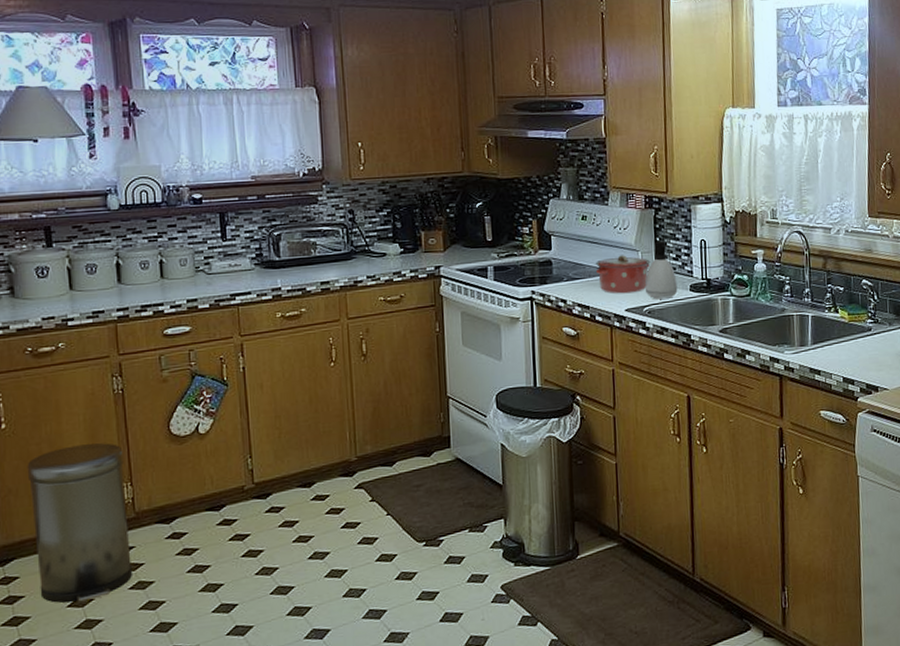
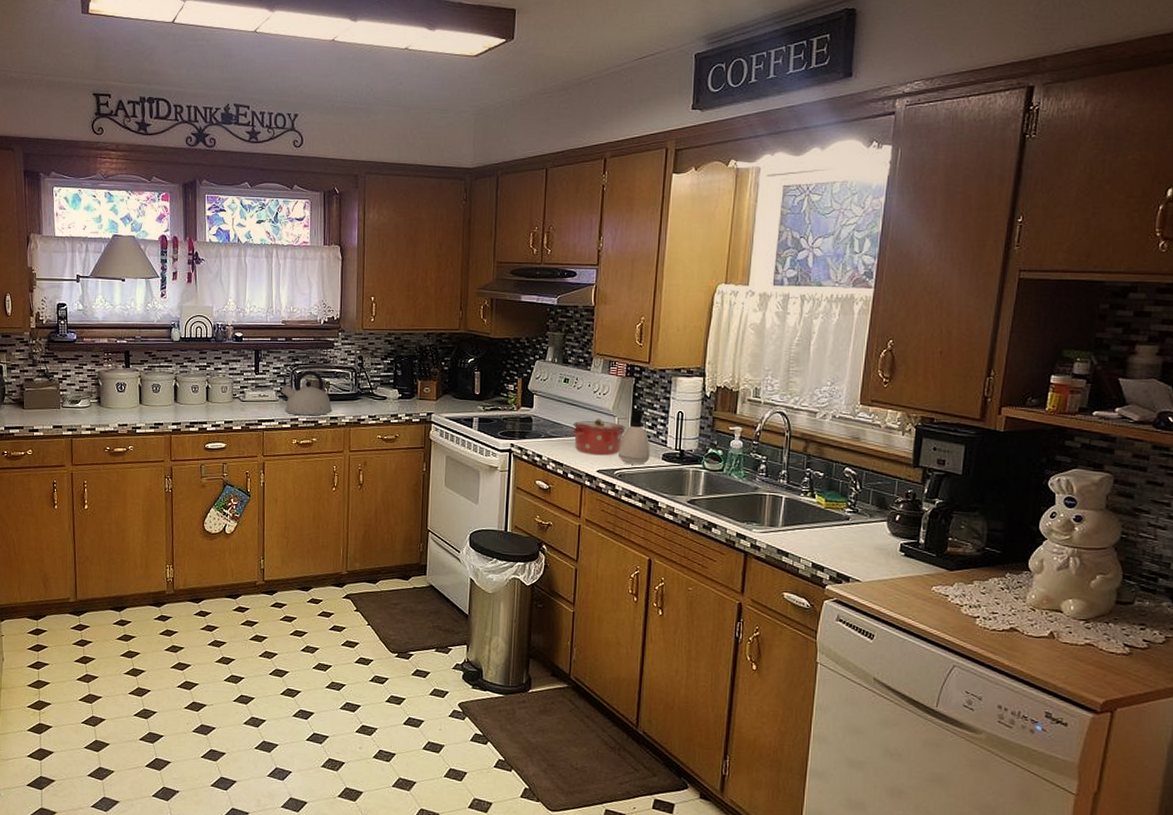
pedal bin: present [27,443,132,603] -> none [100,529,169,654]
kettle: none [256,230,323,285] -> present [280,370,333,416]

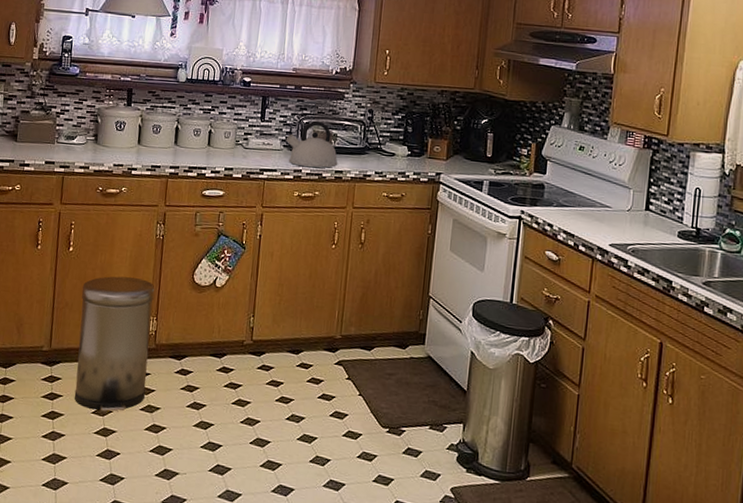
pedal bin: none [100,529,169,654] -> present [74,276,155,412]
casserole: present [572,419,626,456] -> none [585,190,642,230]
soap dispenser: present [619,409,650,466] -> none [632,182,666,242]

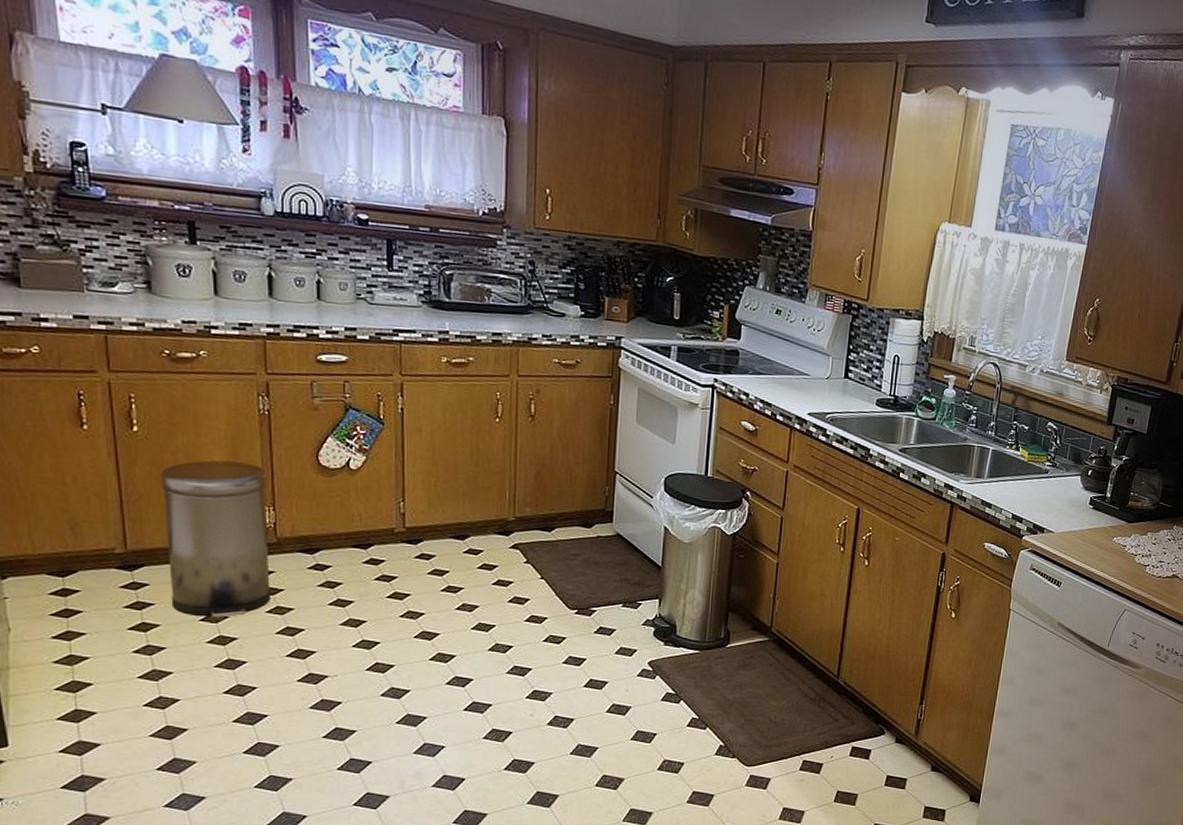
kettle: present [285,120,338,169] -> none [424,271,495,330]

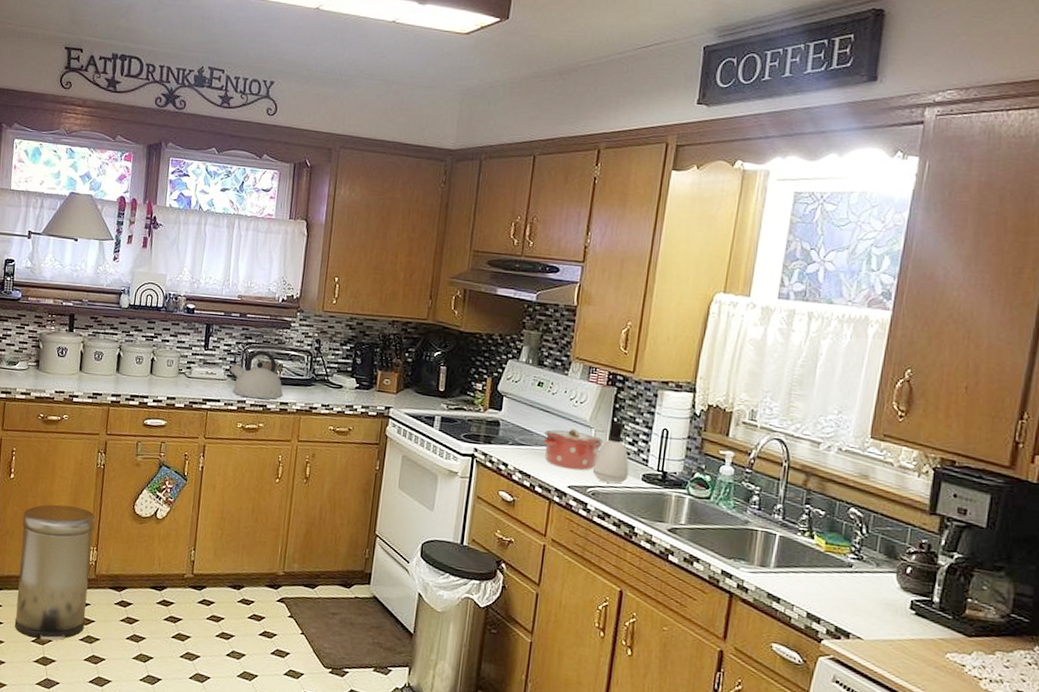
kettle: none [424,271,495,330] -> present [229,350,283,400]
casserole: none [782,357,841,398] -> present [543,429,604,471]
soap dispenser: none [831,349,865,410] -> present [593,421,630,485]

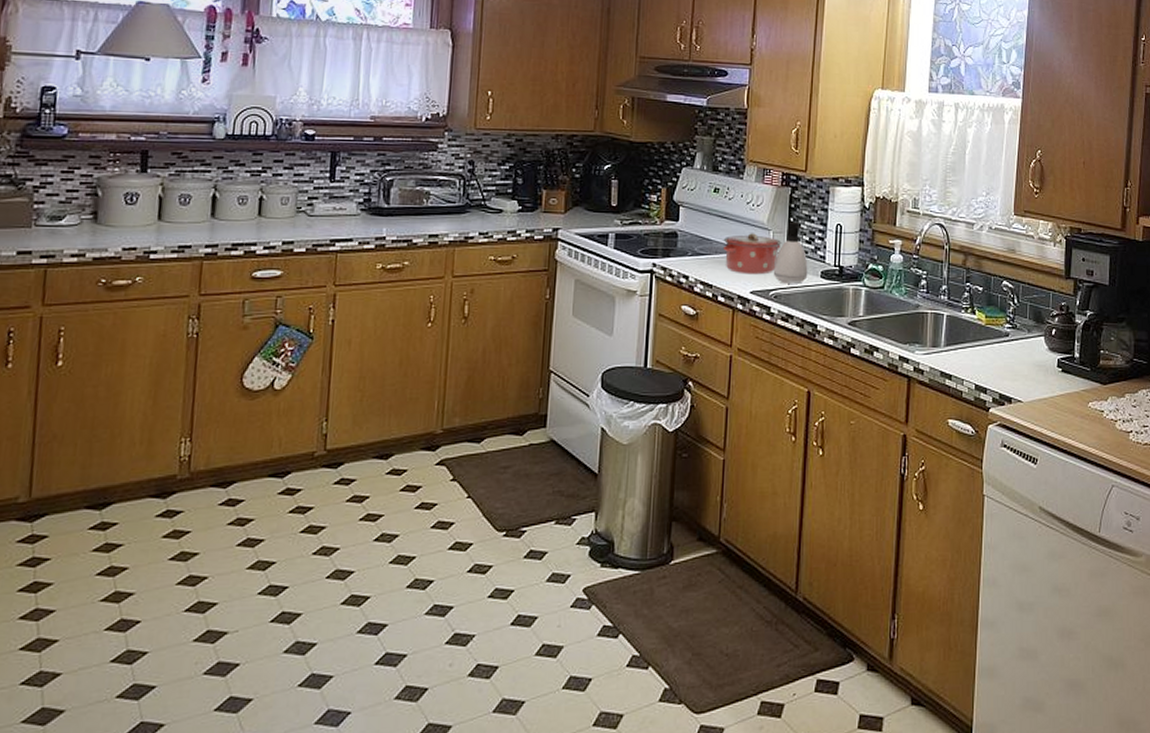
pedal bin: present [14,504,96,641] -> none [68,391,188,570]
kettle: present [229,350,283,400] -> none [363,177,432,234]

